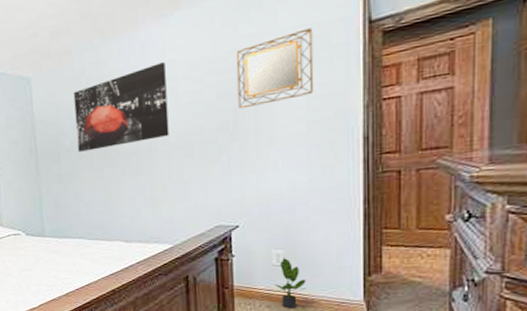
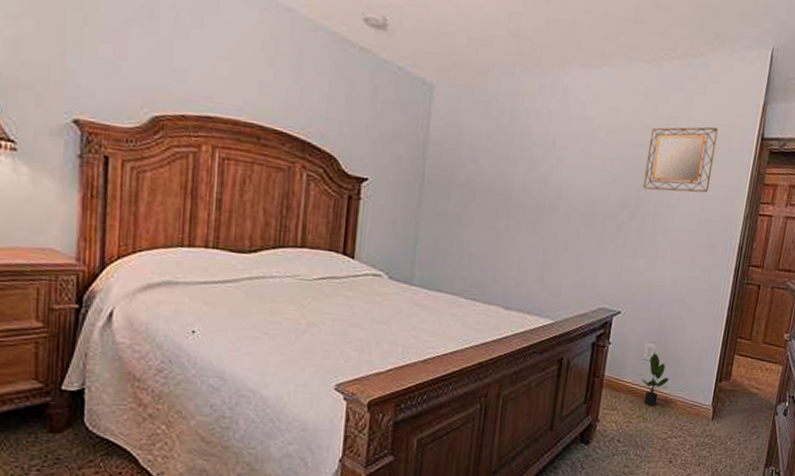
wall art: present [73,62,169,152] -> none [473,115,584,199]

